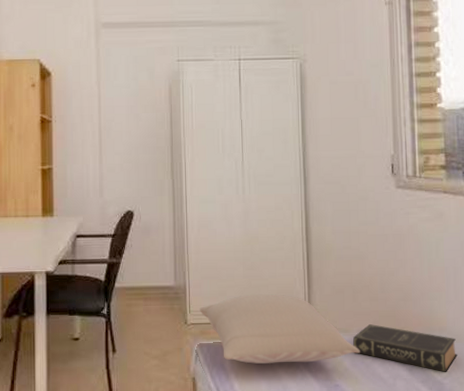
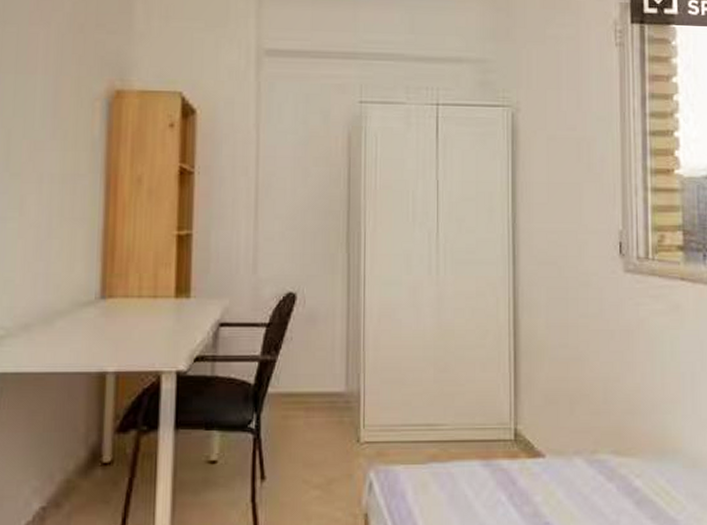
pillow: present [200,294,360,364] -> none [377,404,576,495]
book: present [352,324,457,372] -> none [567,444,694,506]

